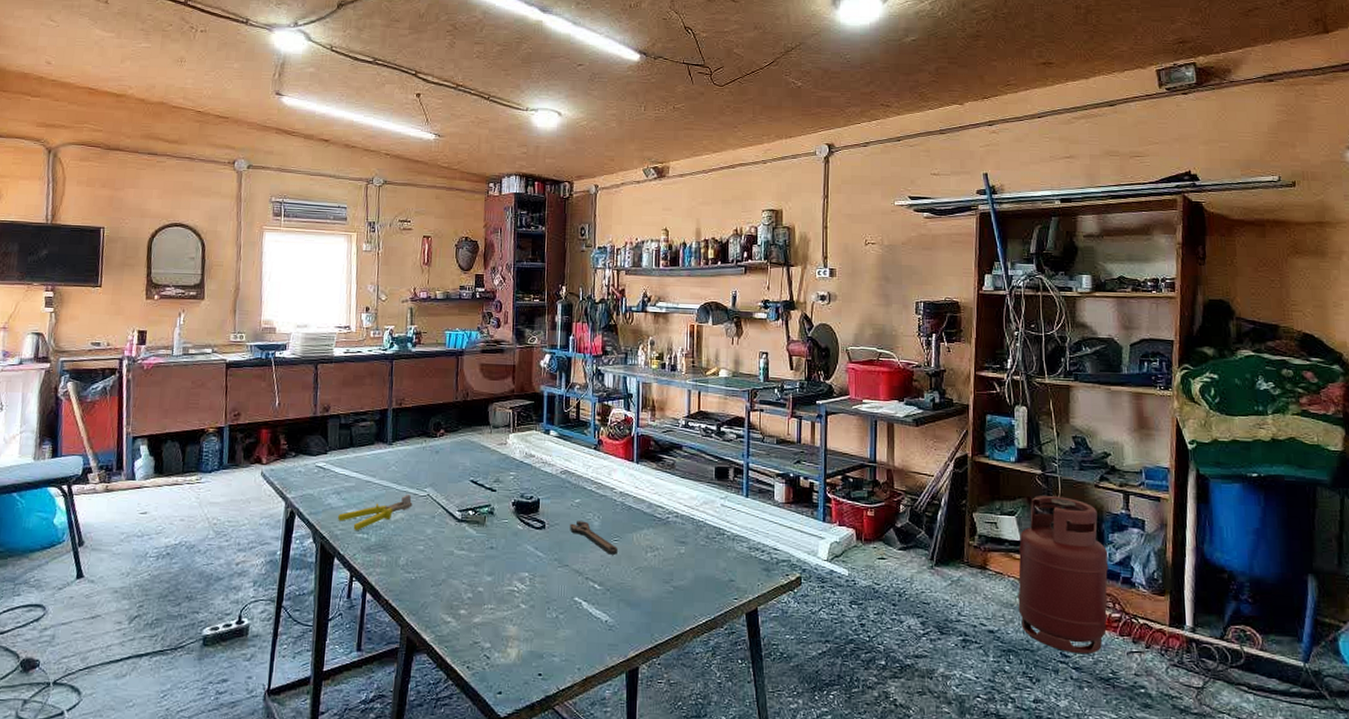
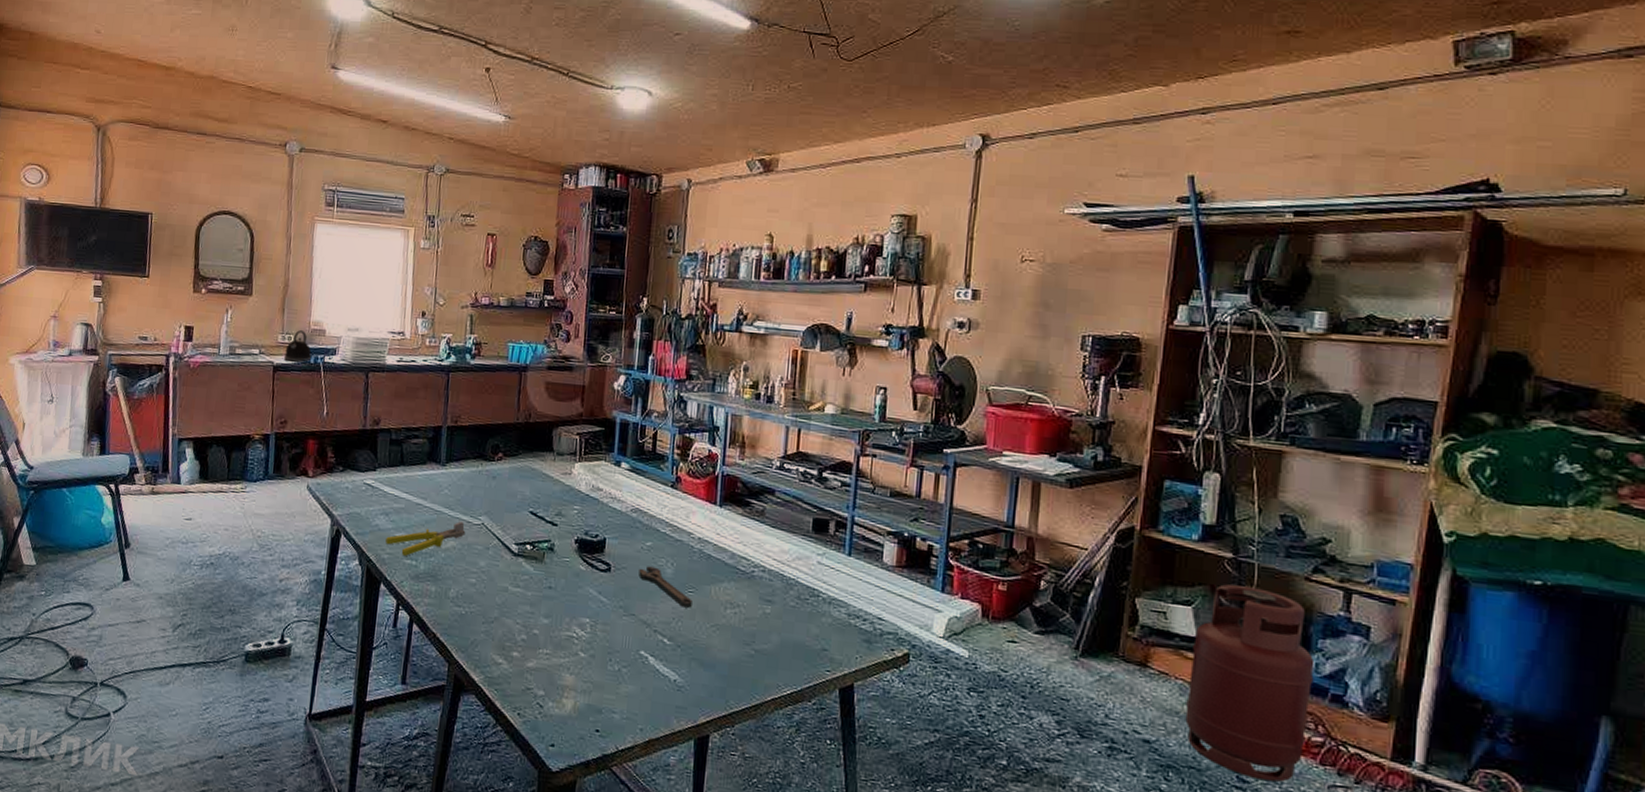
kettle: none [237,329,263,360] -> present [284,330,312,363]

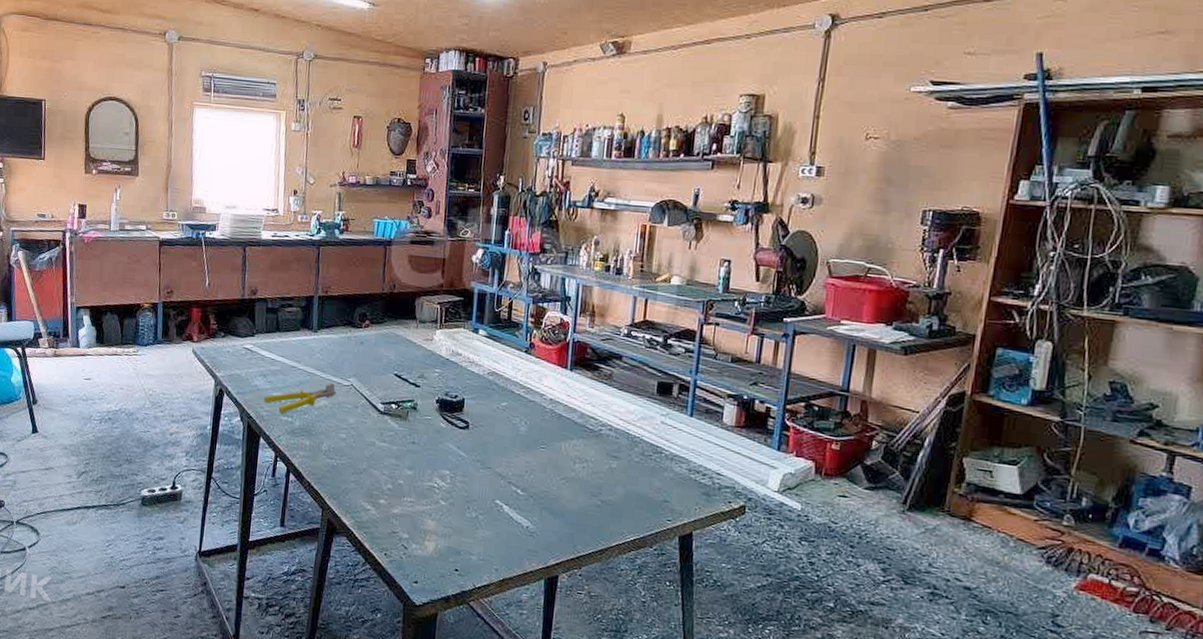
kettle: present [284,330,312,363] -> none [169,208,194,238]
wrench: present [639,566,692,608] -> none [495,424,544,462]
gas cylinder: present [1185,584,1315,782] -> none [1005,446,1135,627]

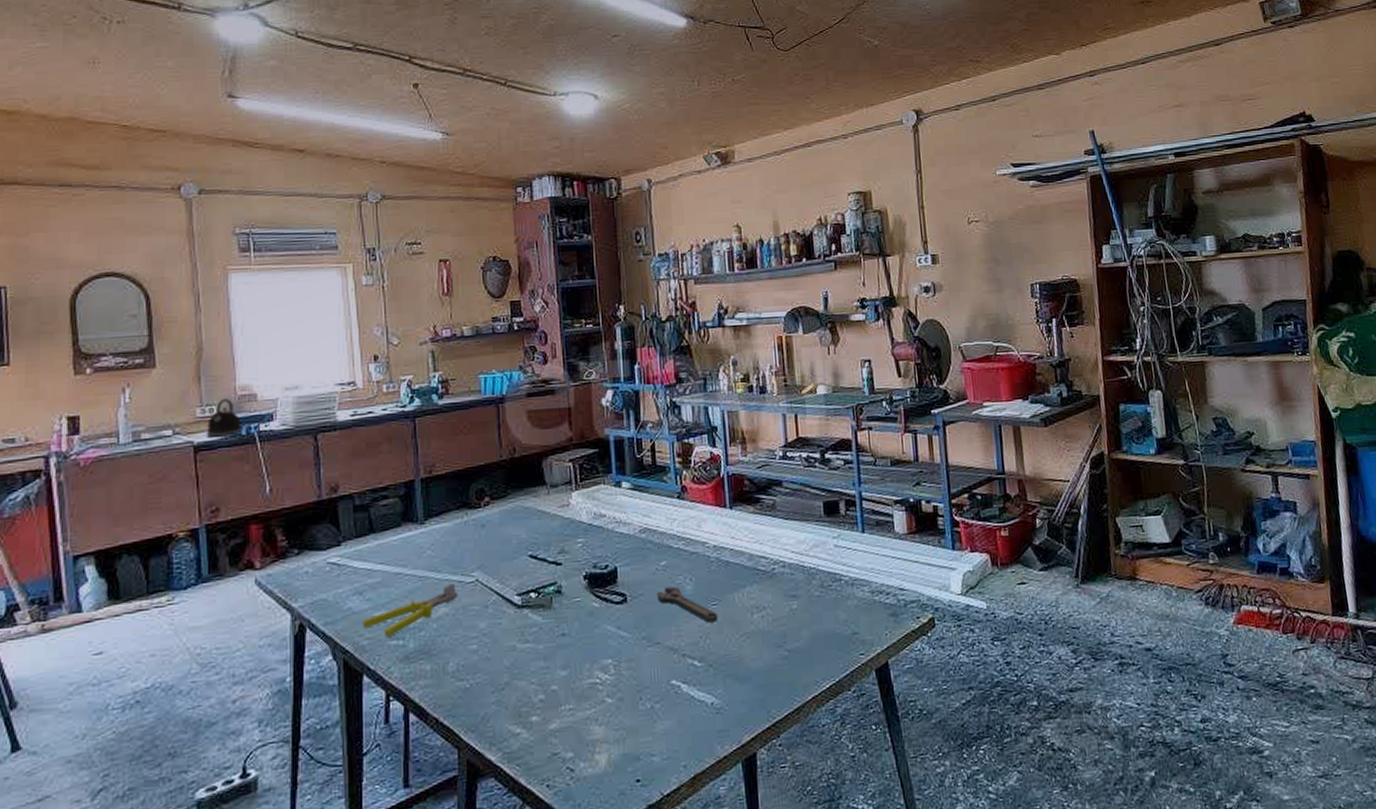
kettle: none [169,208,194,238] -> present [207,399,243,439]
wrench: none [495,424,544,462] -> present [657,586,718,623]

